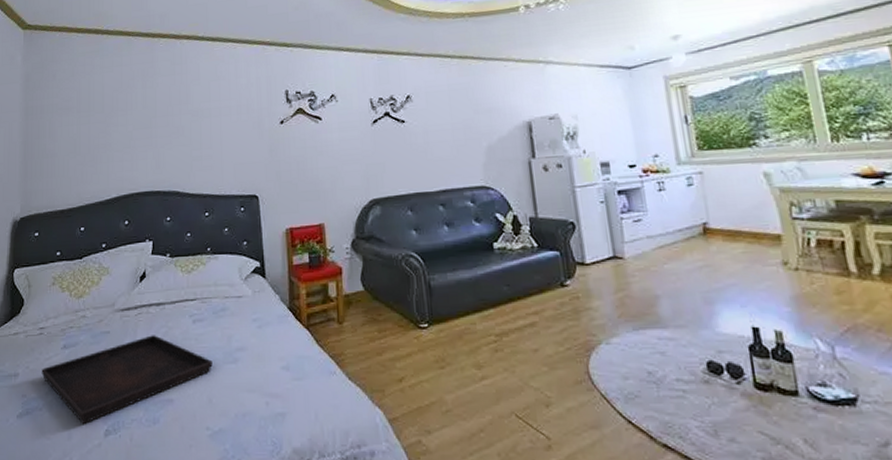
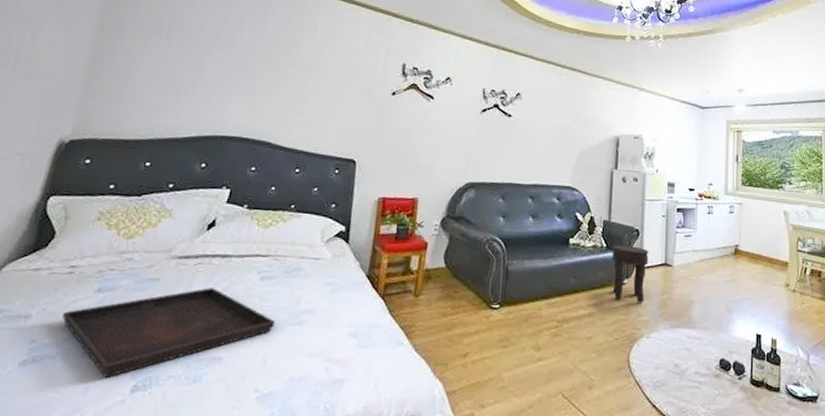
side table: none [545,241,595,305] -> present [612,244,649,303]

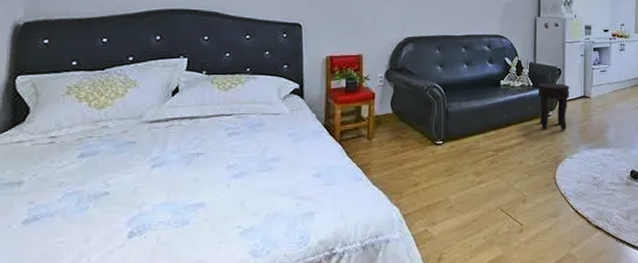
serving tray: present [62,287,275,378] -> none [53,146,247,228]

